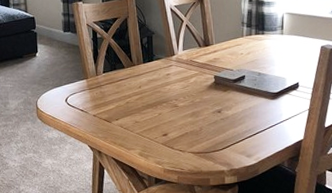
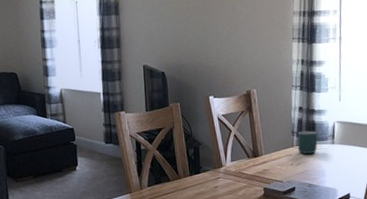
mug: none [247,21,267,44] -> present [297,130,318,154]

